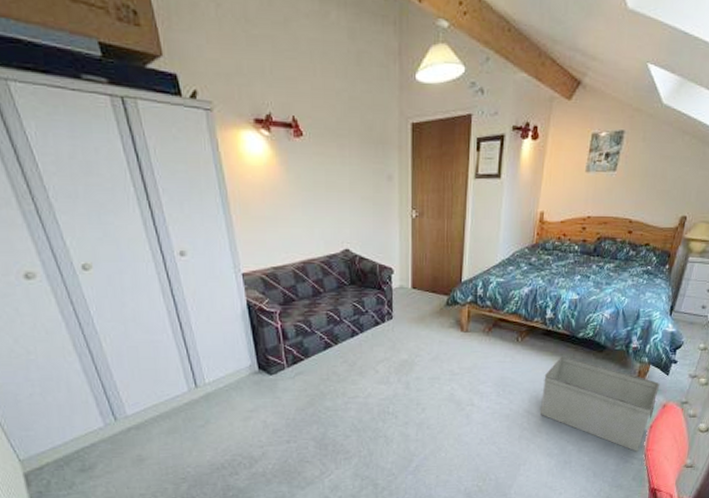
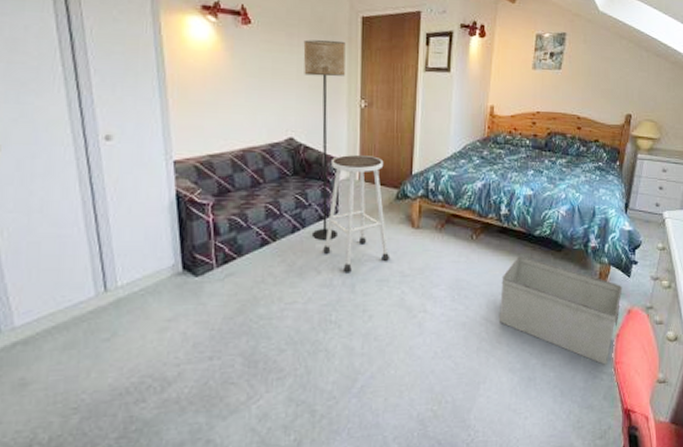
floor lamp: none [354,149,396,343] -> present [303,39,346,240]
stool: none [380,265,441,371] -> present [323,155,390,272]

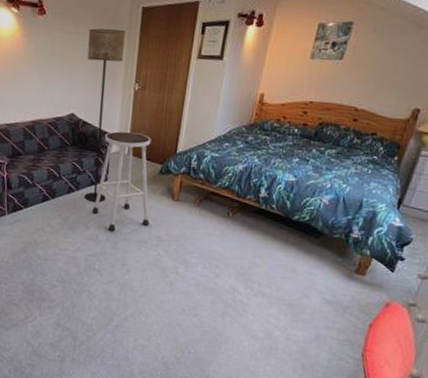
storage bin: present [500,256,623,365] -> none [247,237,384,350]

